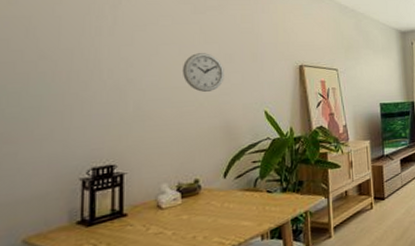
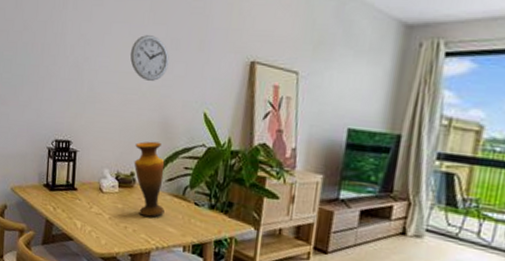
vase: none [197,144,237,220] -> present [134,141,165,218]

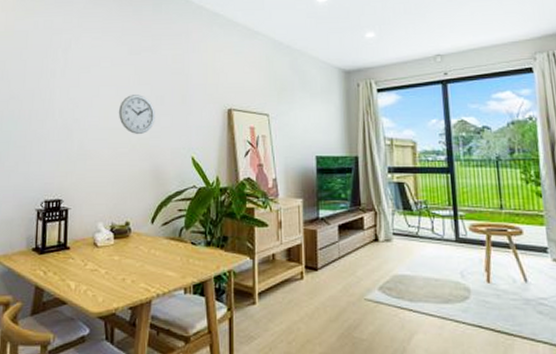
vase: present [134,141,165,218] -> none [128,189,162,265]

